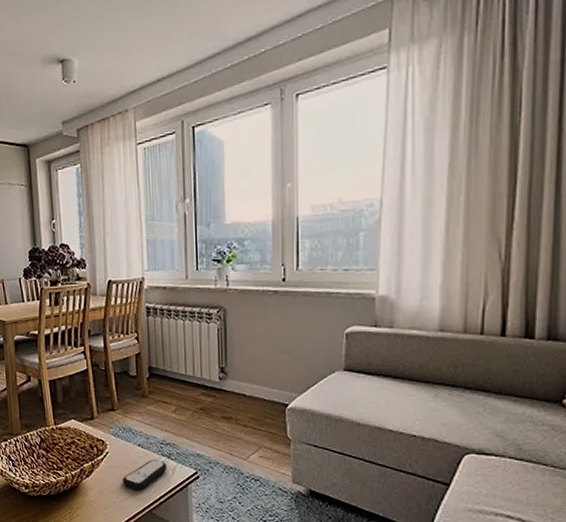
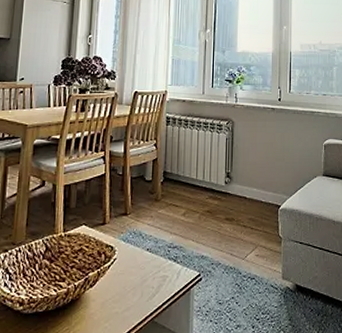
remote control: present [123,460,168,490] -> none [127,264,173,298]

